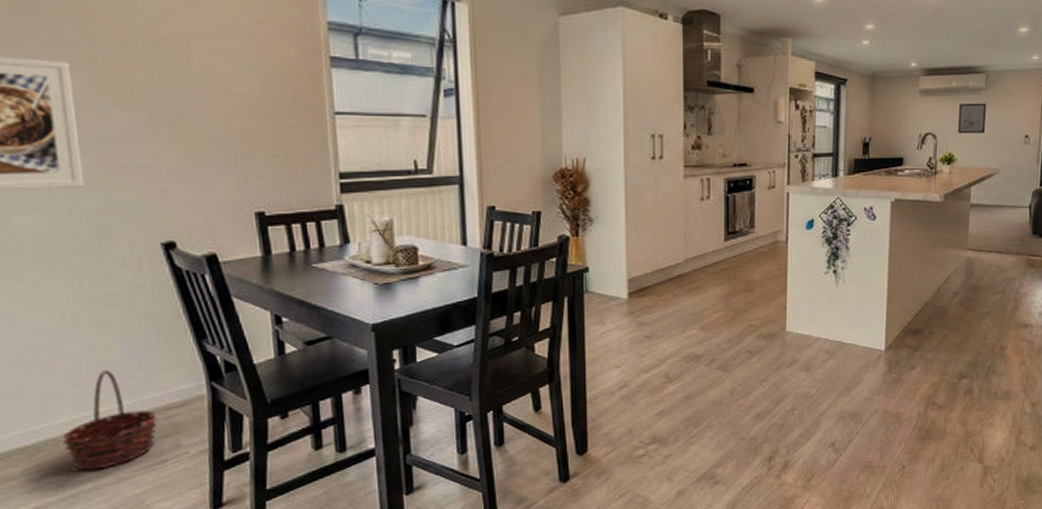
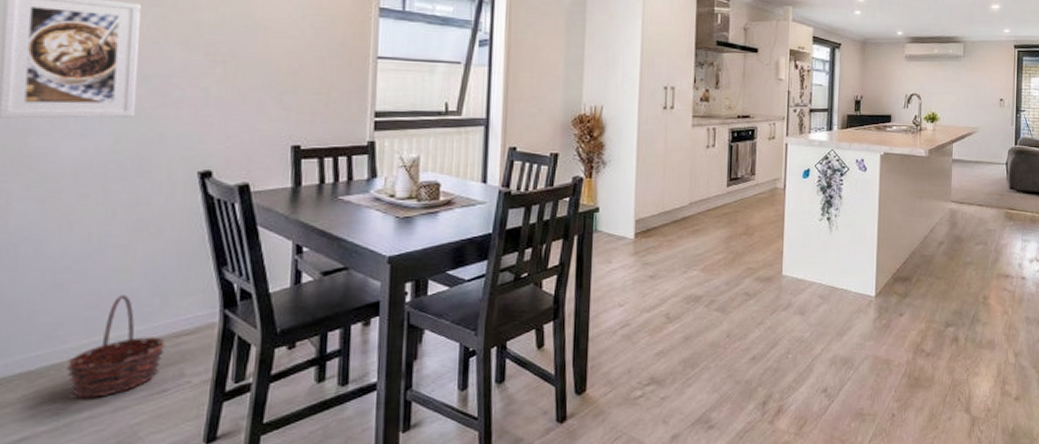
wall art: present [958,103,986,134] -> none [940,68,964,96]

